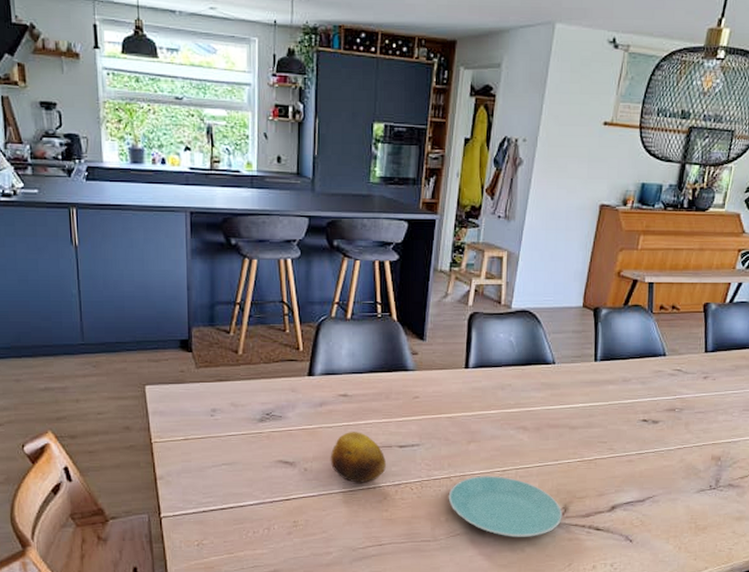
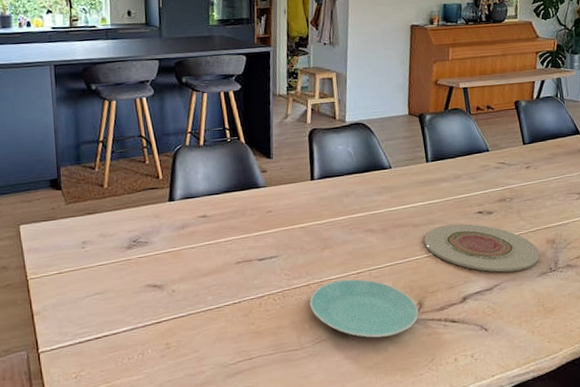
fruit: present [330,432,386,483] -> none [195,249,248,299]
plate: none [579,430,702,485] -> present [424,223,540,272]

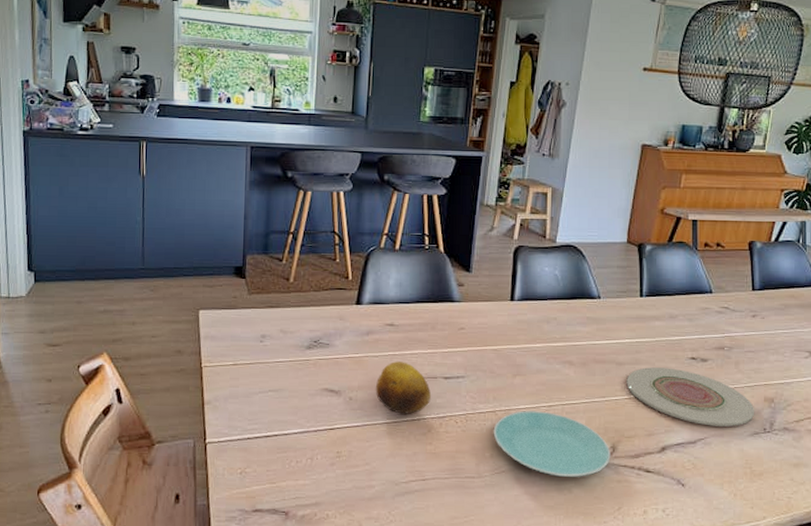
fruit: none [195,249,248,299] -> present [375,361,431,414]

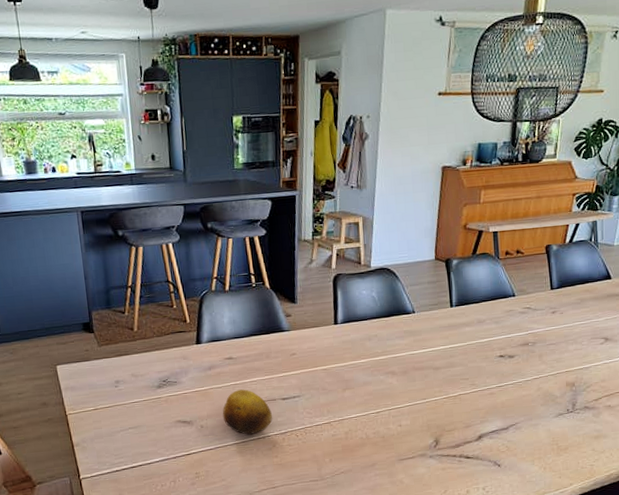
plate: present [493,411,611,477] -> none [330,417,435,471]
plate: present [626,367,755,427] -> none [443,367,559,413]

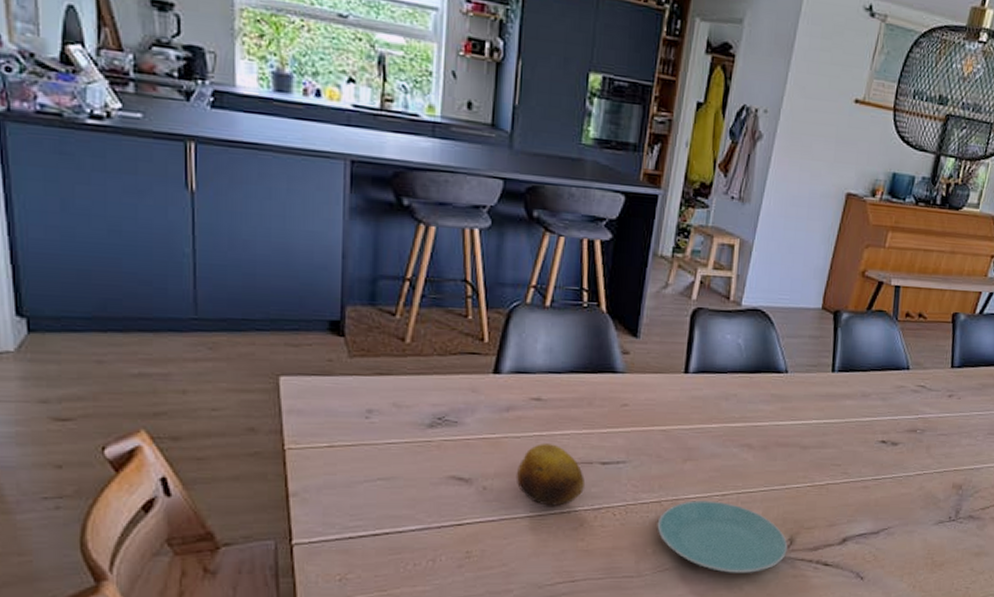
plate: none [330,417,435,471] -> present [657,500,788,573]

